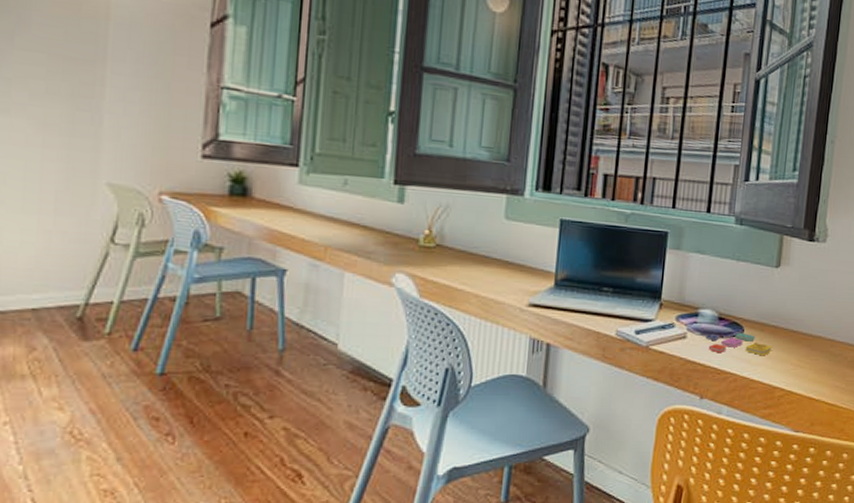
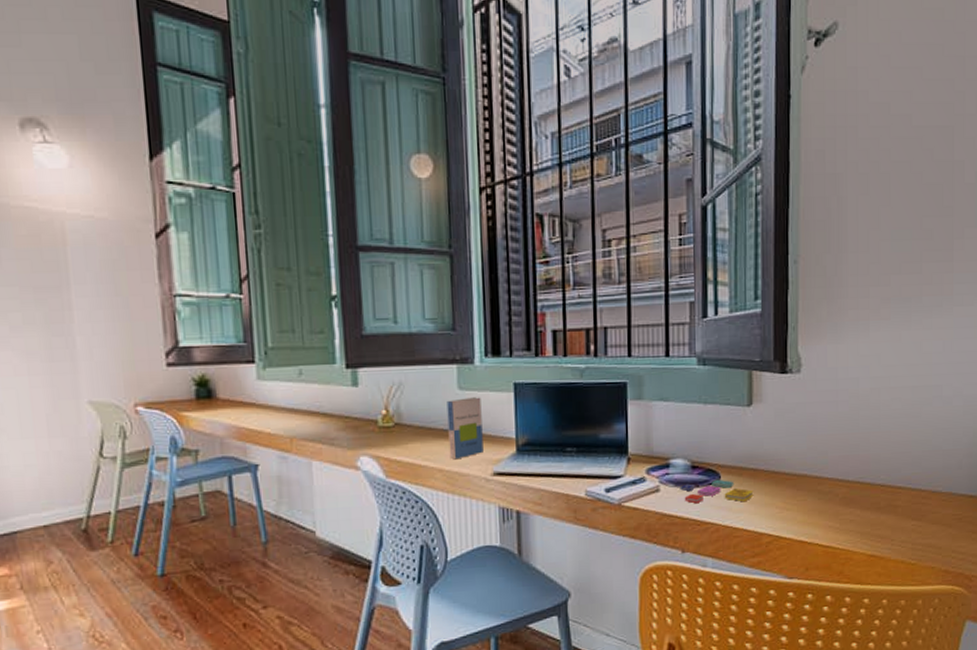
book: none [487,228,526,287] -> present [447,397,484,460]

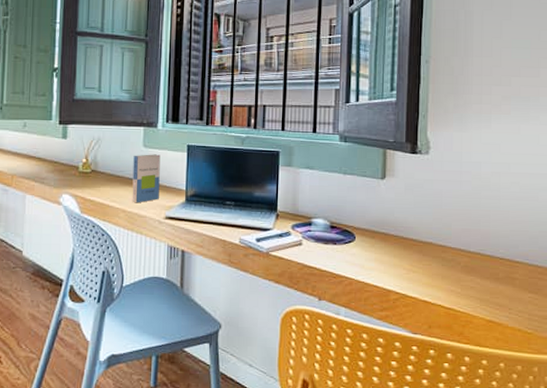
books: present [680,479,754,504] -> none [320,239,384,261]

